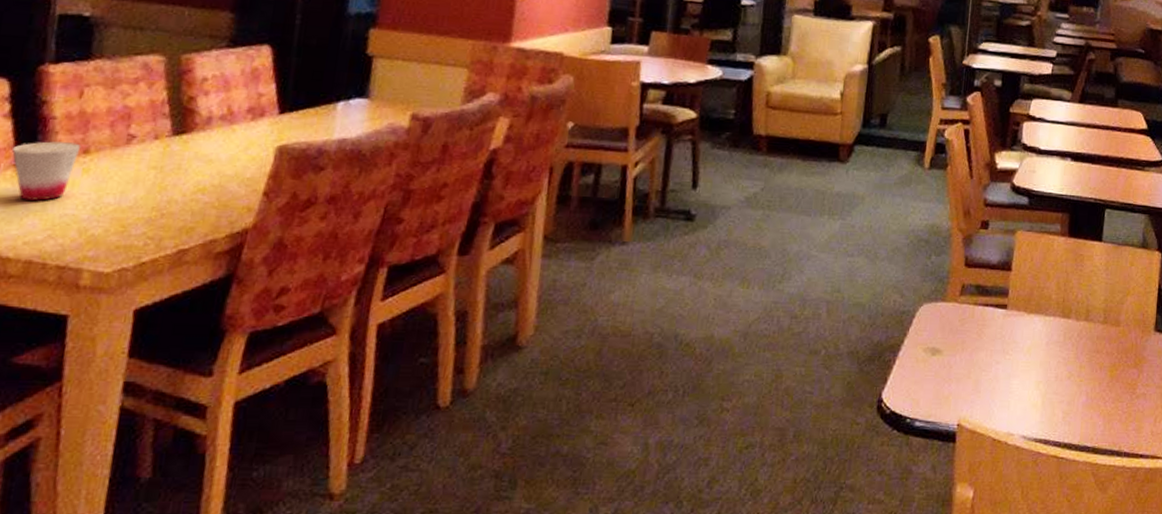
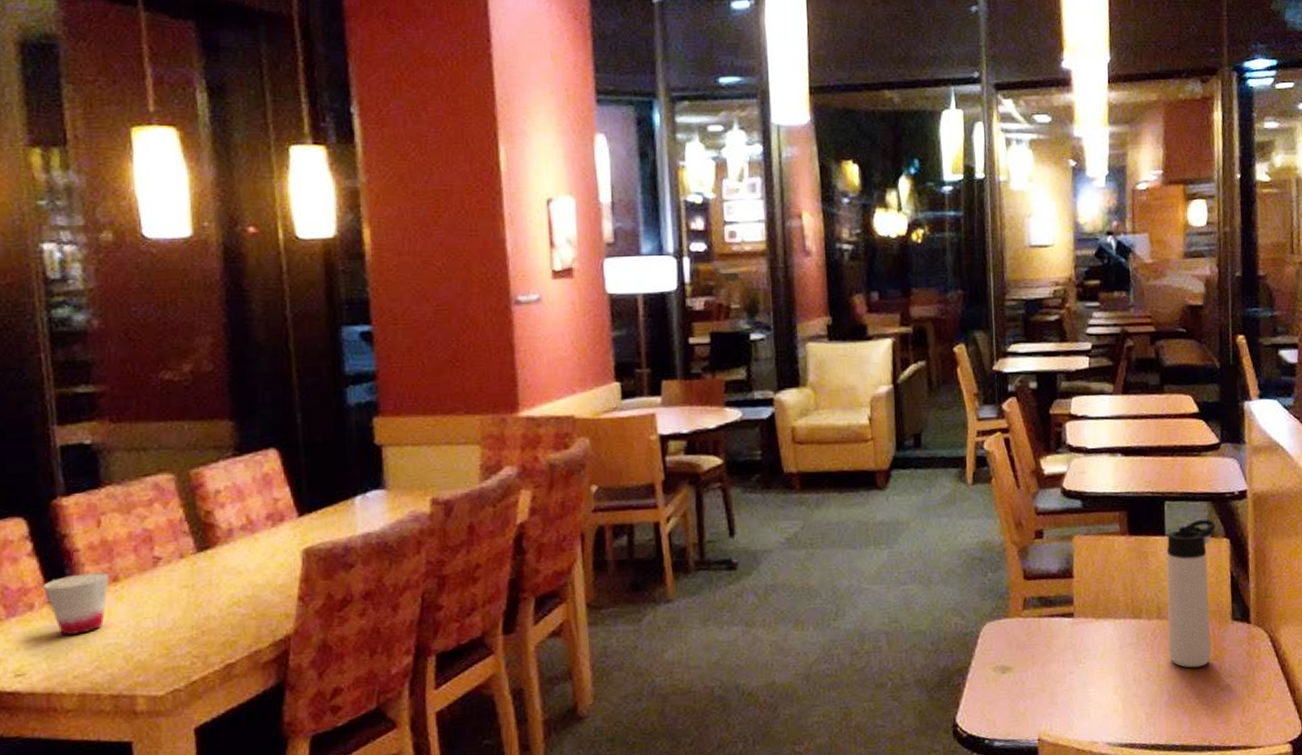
thermos bottle: none [1091,230,1150,373] -> present [1166,519,1216,668]

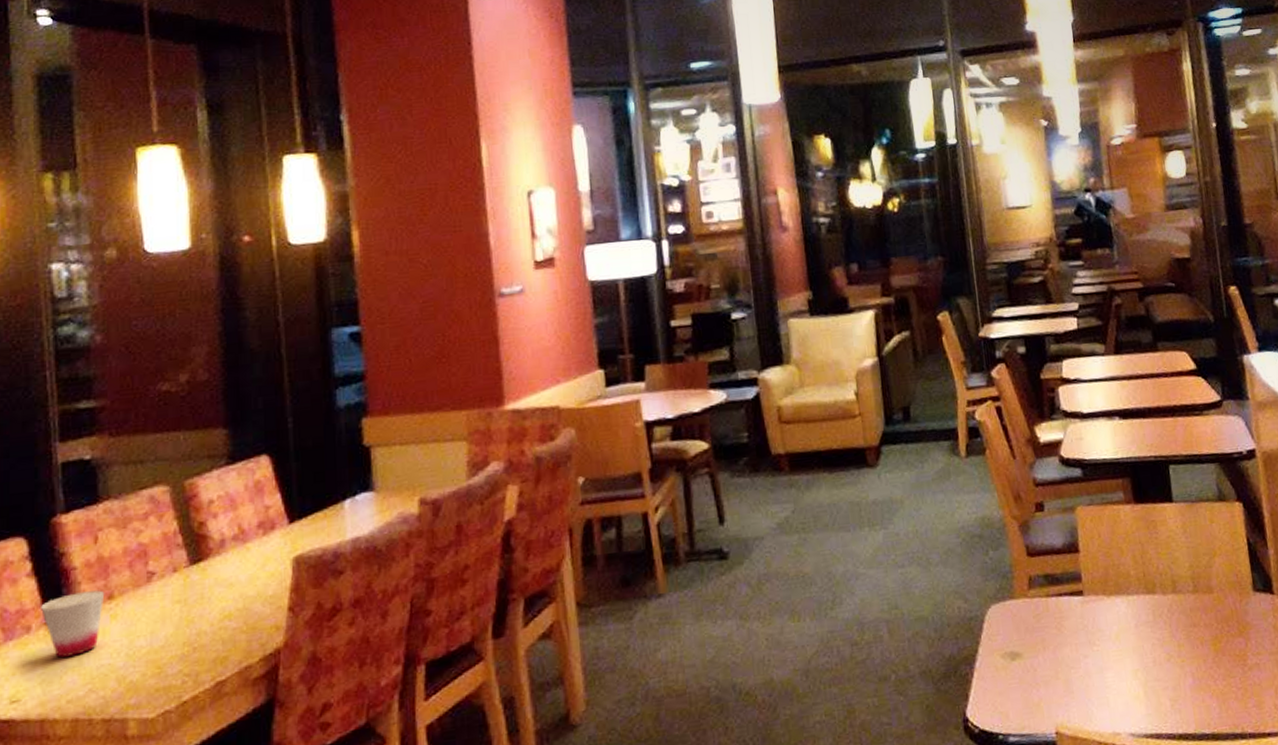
thermos bottle: present [1166,519,1216,668] -> none [1175,482,1235,646]

